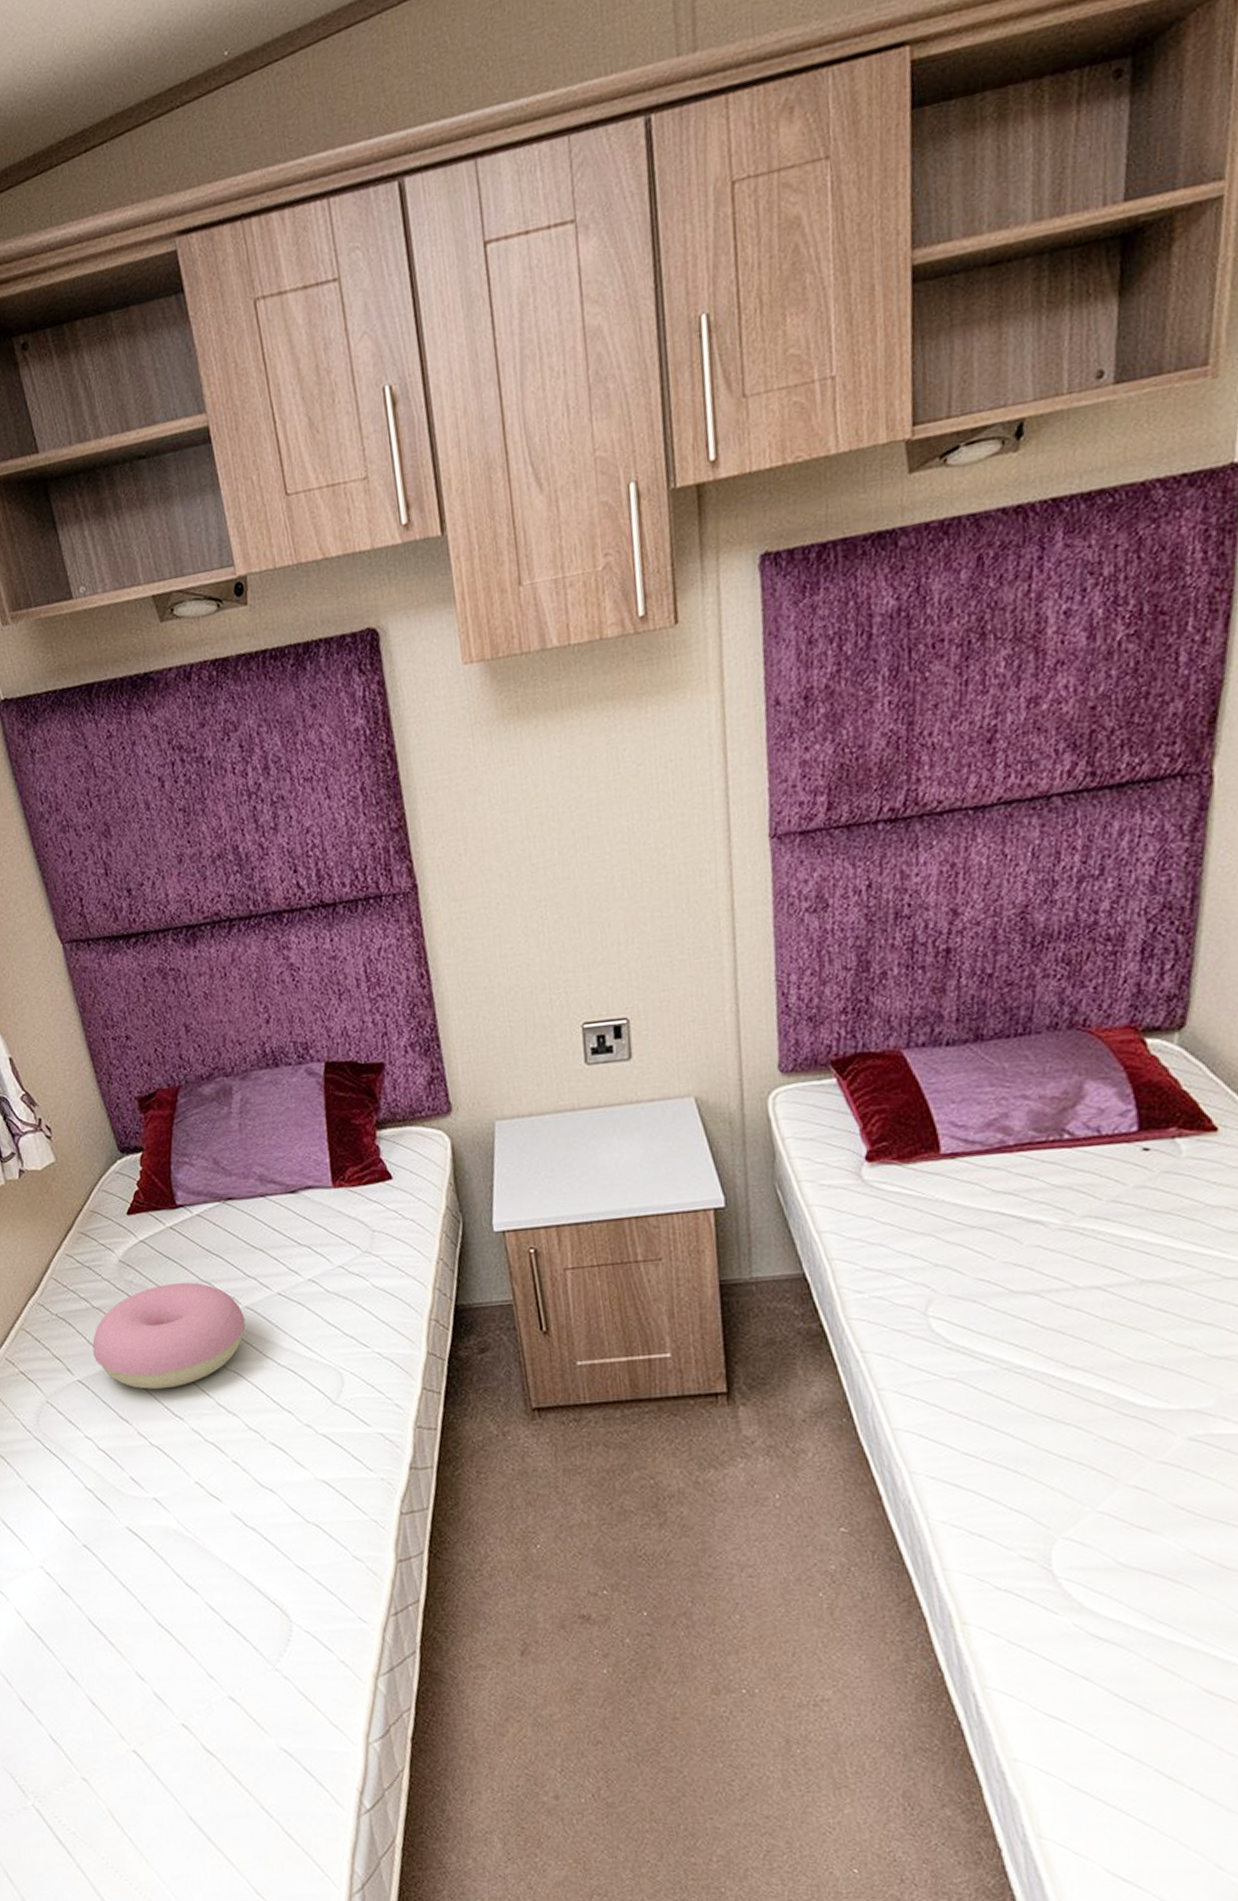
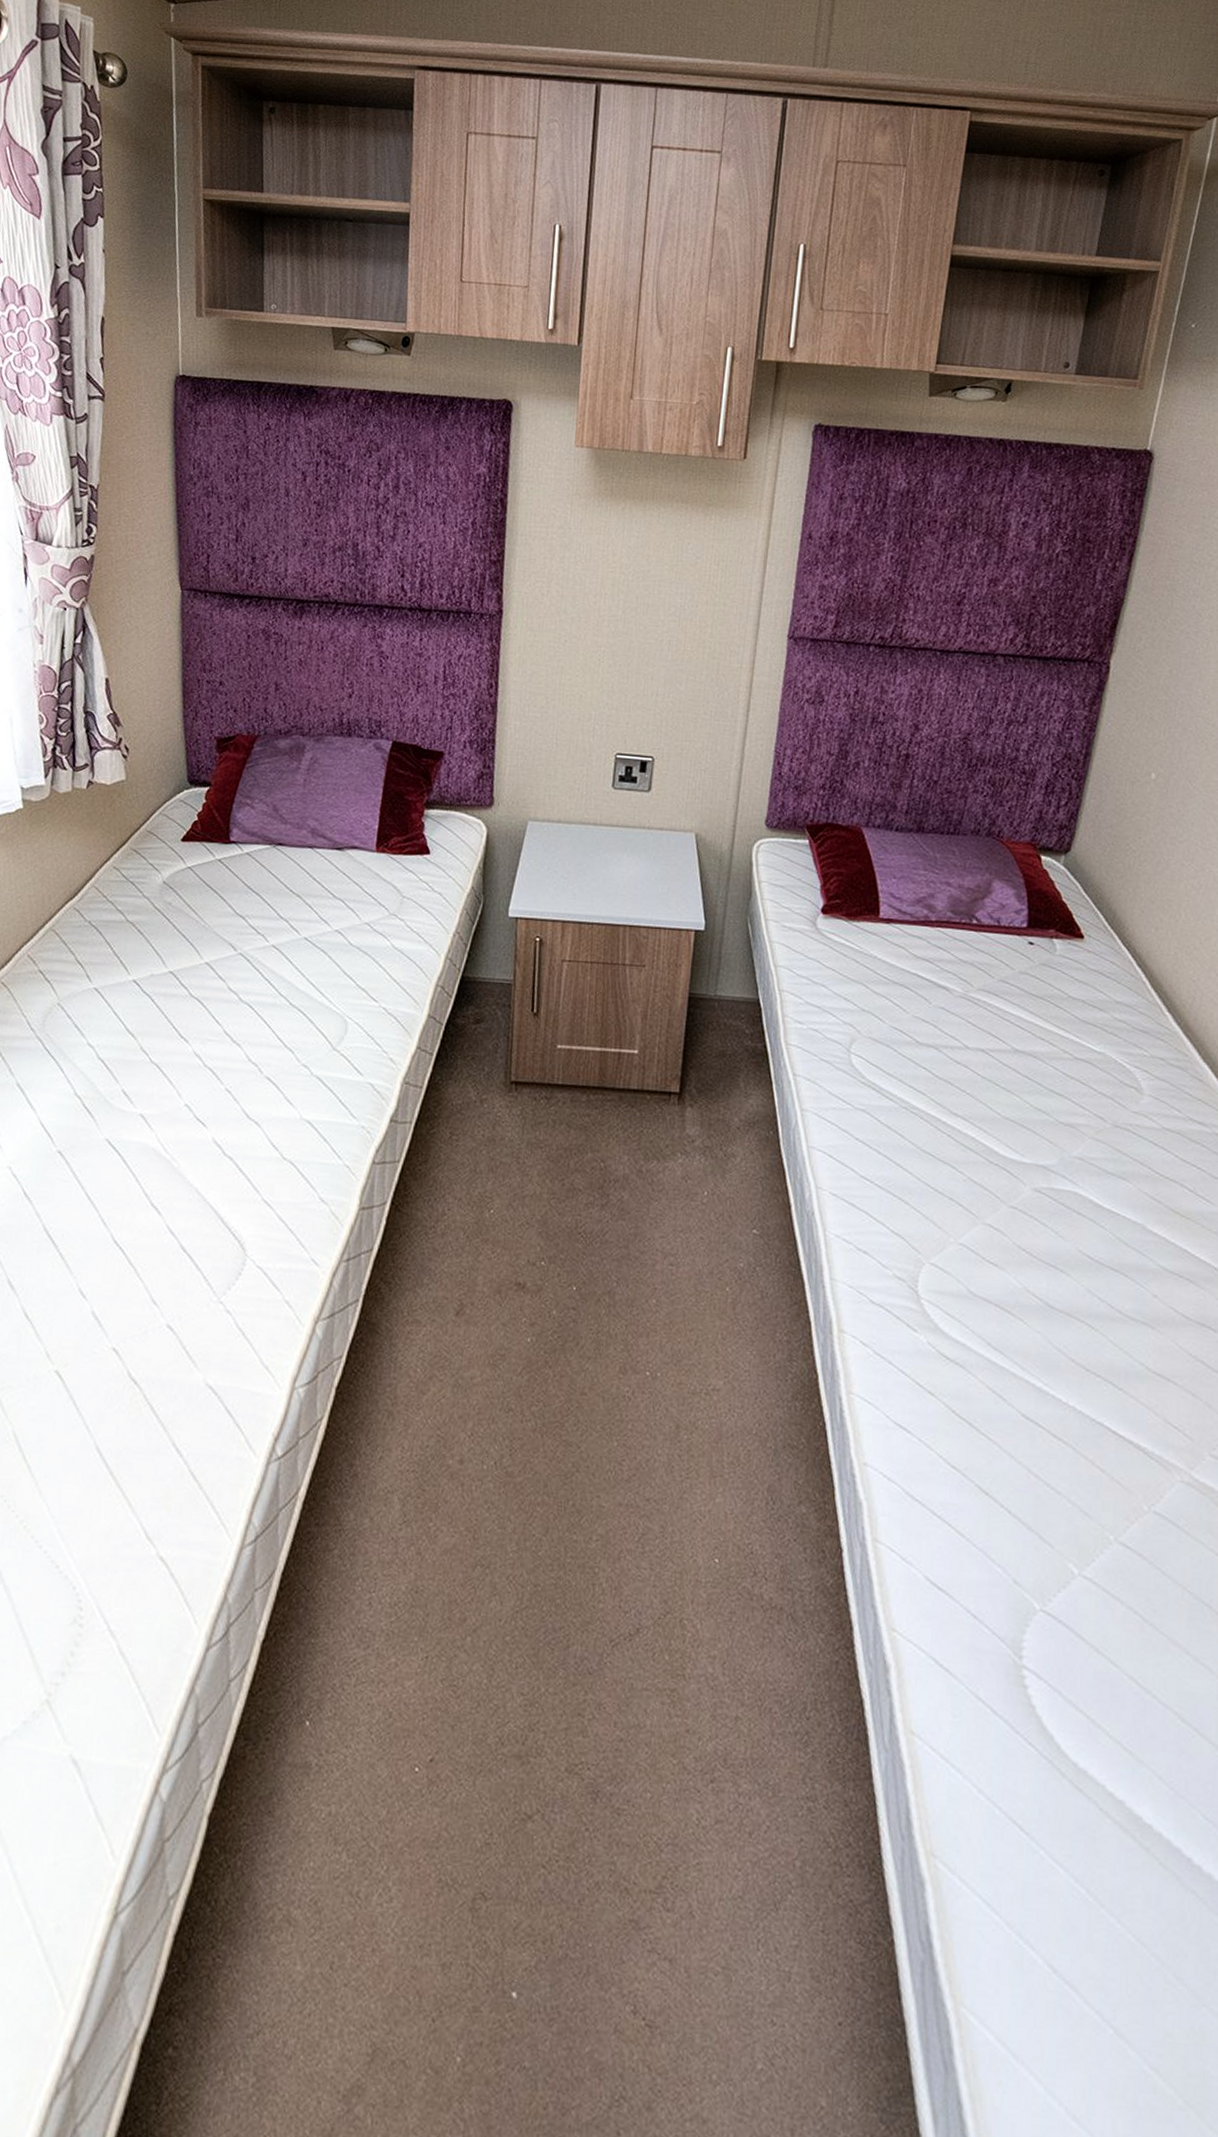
cushion: present [92,1282,246,1390] -> none [116,911,269,1010]

